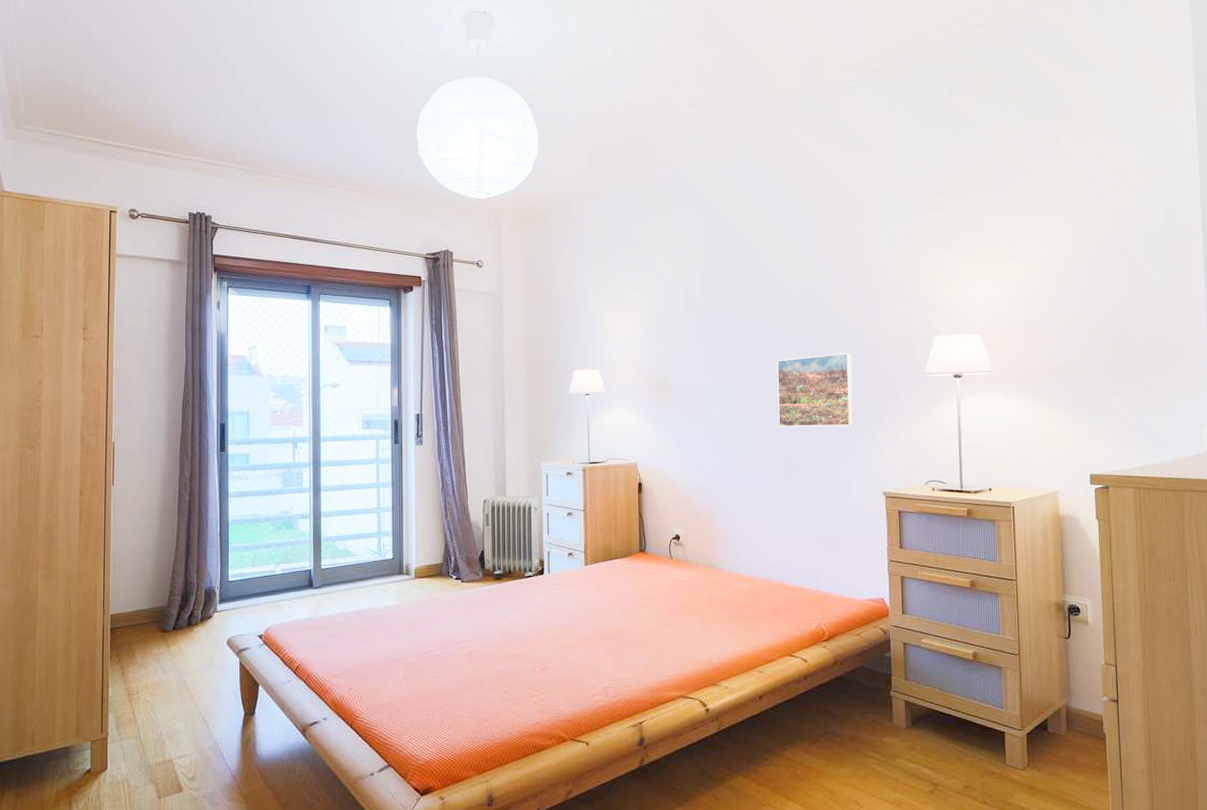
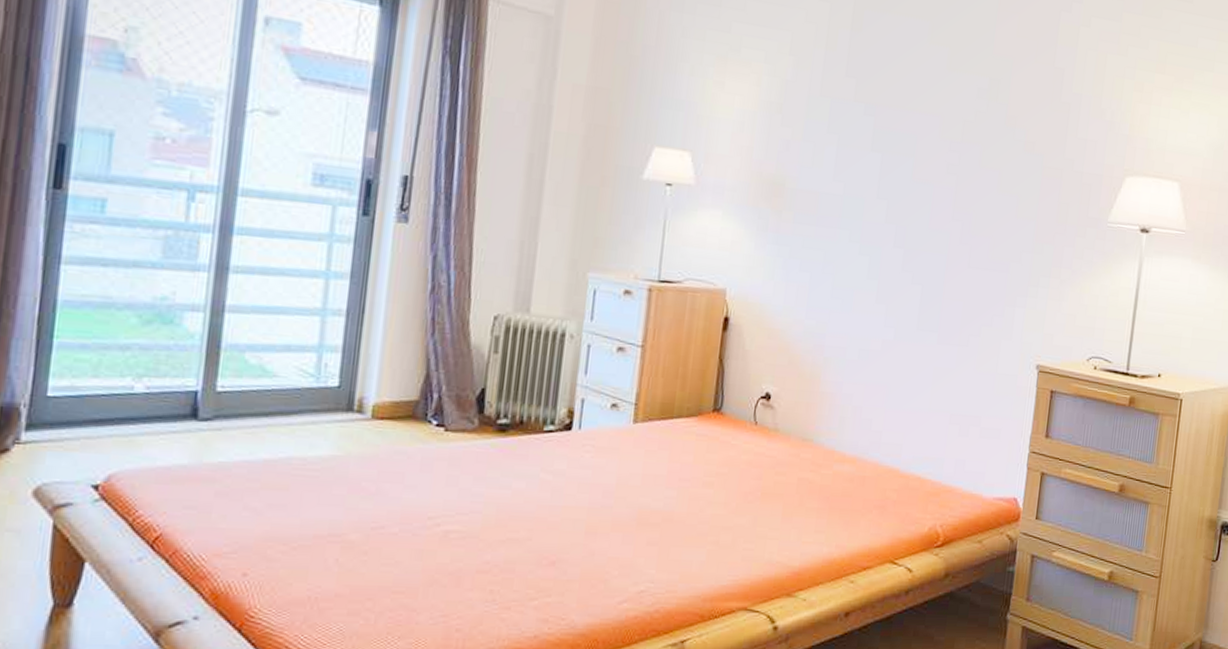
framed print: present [777,353,854,427] -> none [920,176,1025,277]

